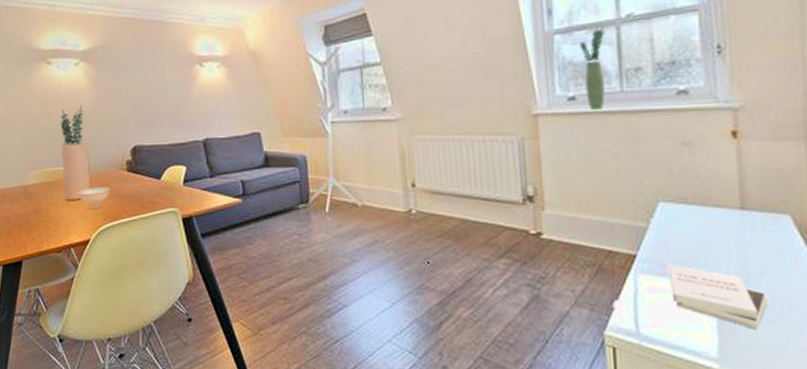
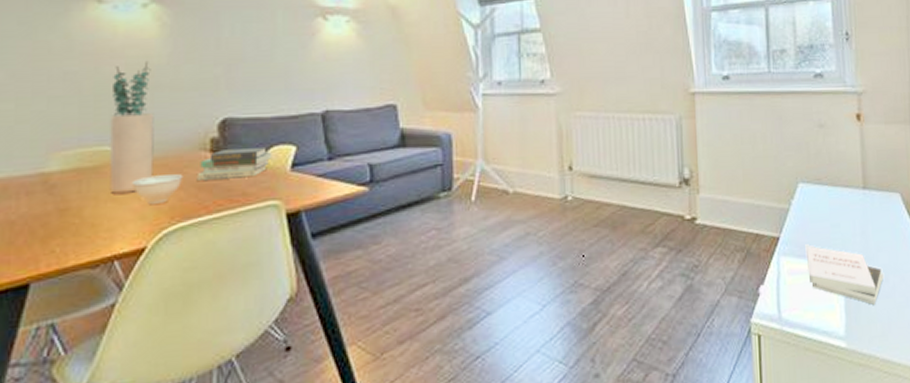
books: none [119,167,170,192] -> present [196,146,272,180]
vase: present [579,27,606,111] -> none [733,7,757,91]

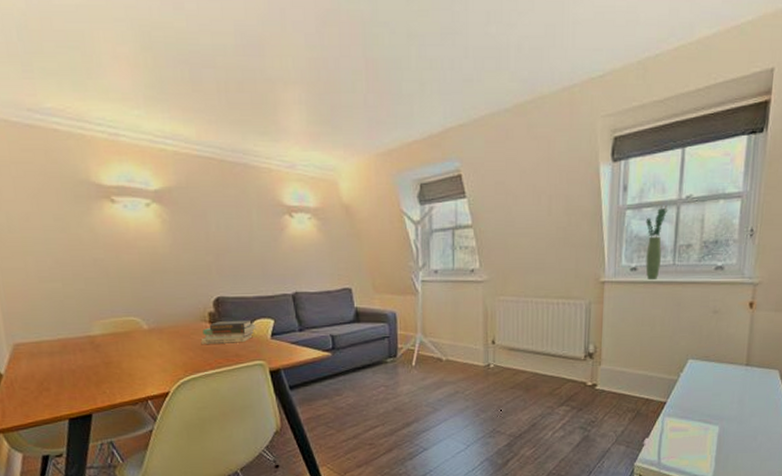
vase: present [109,60,154,194] -> none [130,250,169,352]
bowl: present [132,174,183,206] -> none [154,339,191,362]
vase: none [733,7,757,91] -> present [645,206,669,281]
books: present [805,245,883,305] -> none [687,409,753,457]

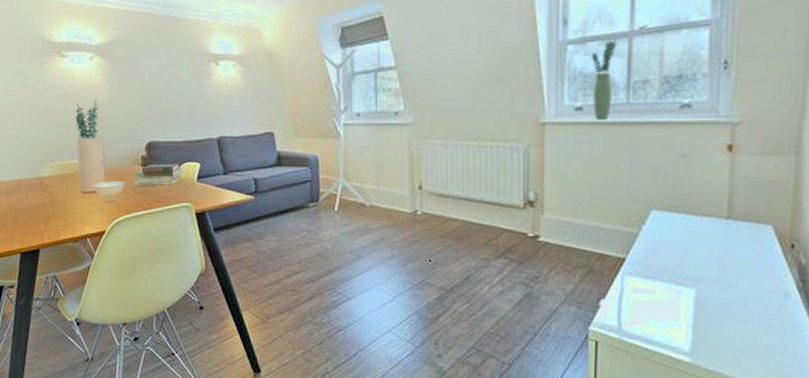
vase: none [130,250,169,352] -> present [75,99,106,193]
bowl: none [154,339,191,362] -> present [94,181,125,202]

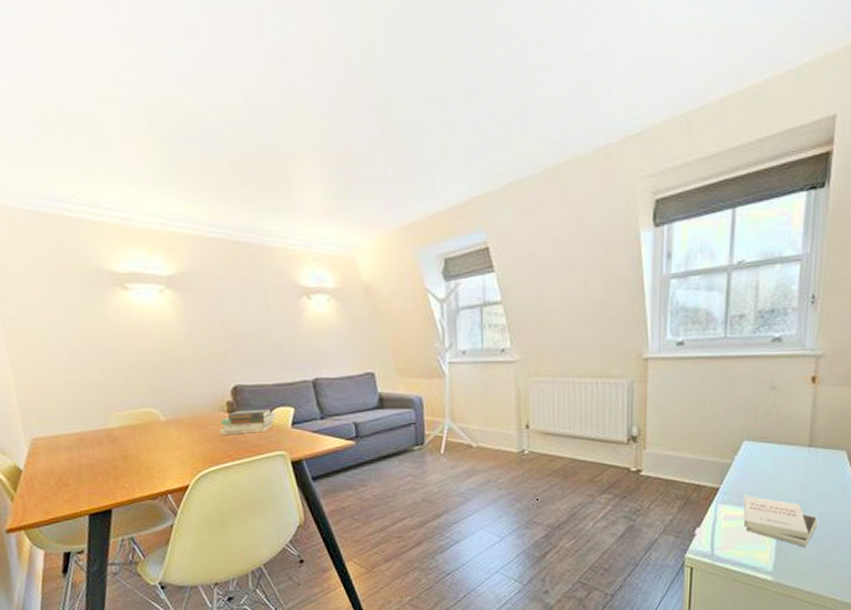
vase: present [75,99,106,193] -> none [145,338,187,445]
bowl: present [94,181,125,202] -> none [172,430,210,454]
vase: present [591,39,618,121] -> none [692,273,718,356]
books: none [653,268,741,328] -> present [743,495,818,547]

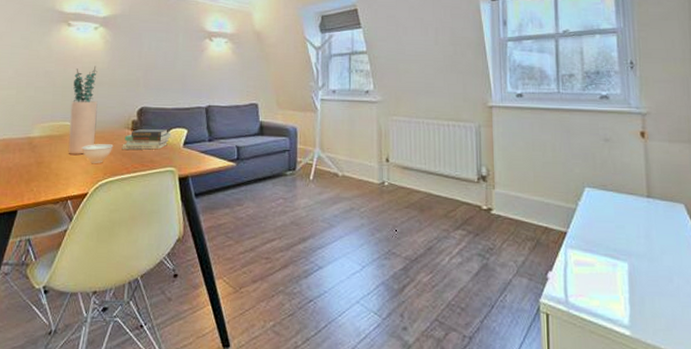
vase: none [145,338,187,445] -> present [68,65,98,155]
bowl: none [172,430,210,454] -> present [82,144,114,164]
books: present [743,495,818,547] -> none [591,242,668,301]

